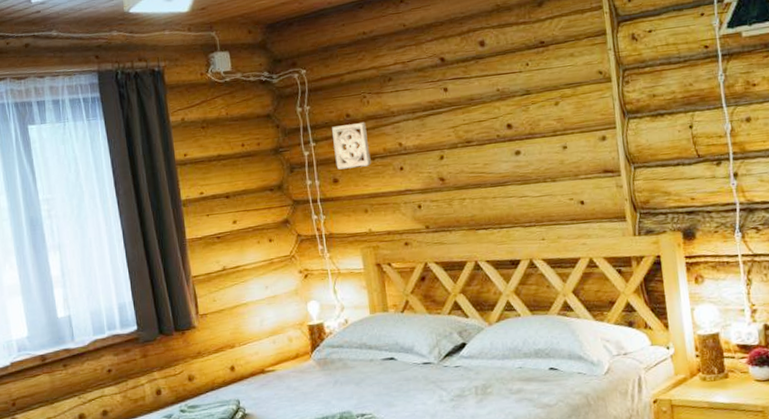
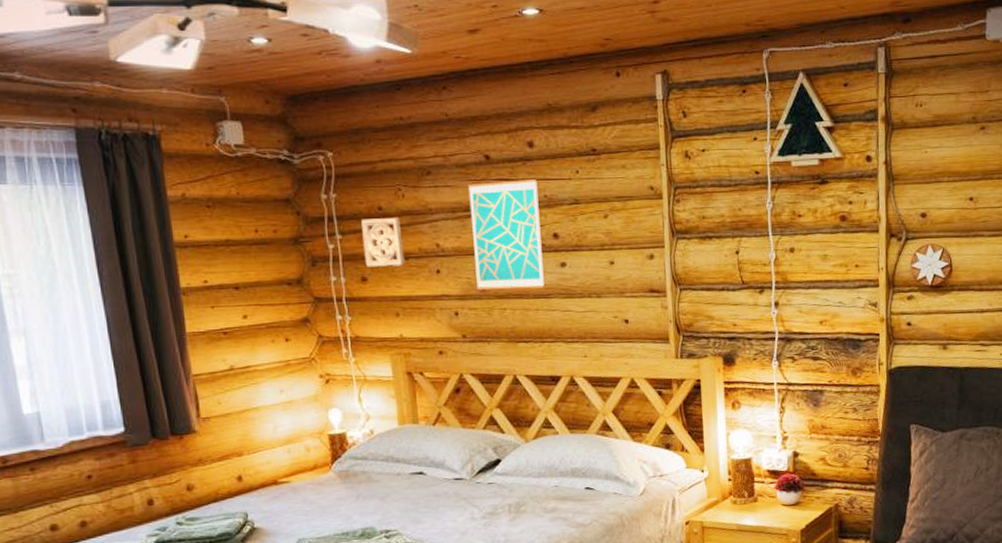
wall art: none [426,75,502,183] -> present [468,179,546,290]

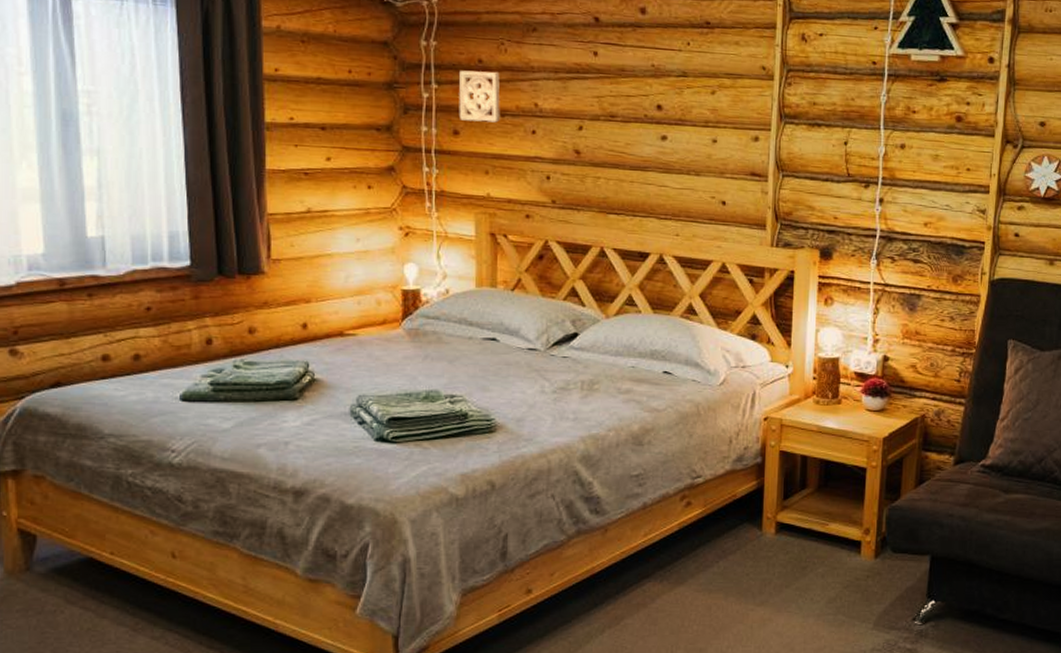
wall art: present [468,179,546,290] -> none [572,45,646,160]

